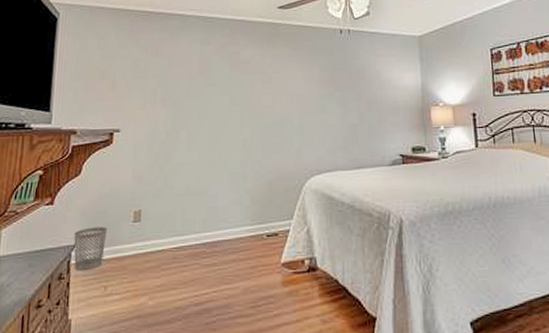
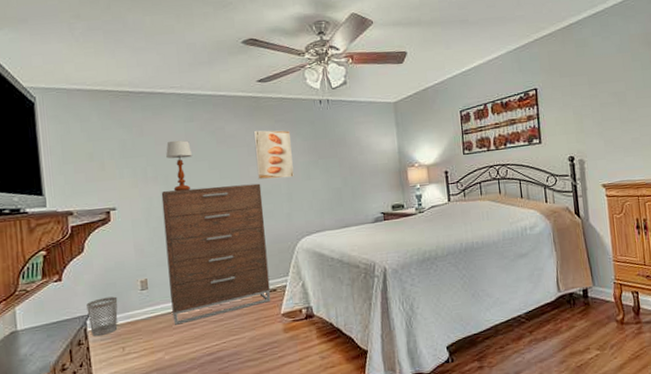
dresser: none [163,113,272,266] -> present [161,183,271,325]
table lamp: none [178,63,205,117] -> present [166,140,193,192]
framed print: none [269,58,308,110] -> present [253,130,294,180]

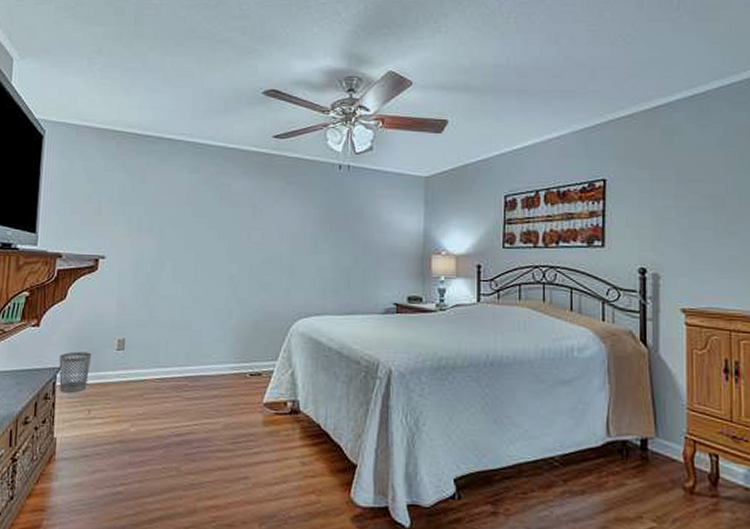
dresser: present [161,183,271,325] -> none [145,246,261,395]
table lamp: present [166,140,193,192] -> none [165,191,193,248]
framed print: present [253,130,294,180] -> none [259,192,301,248]

